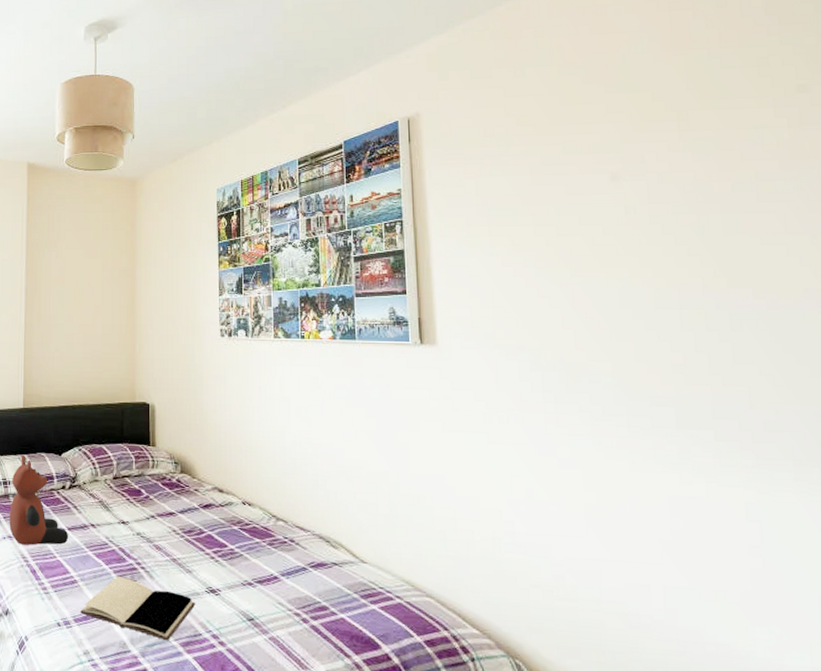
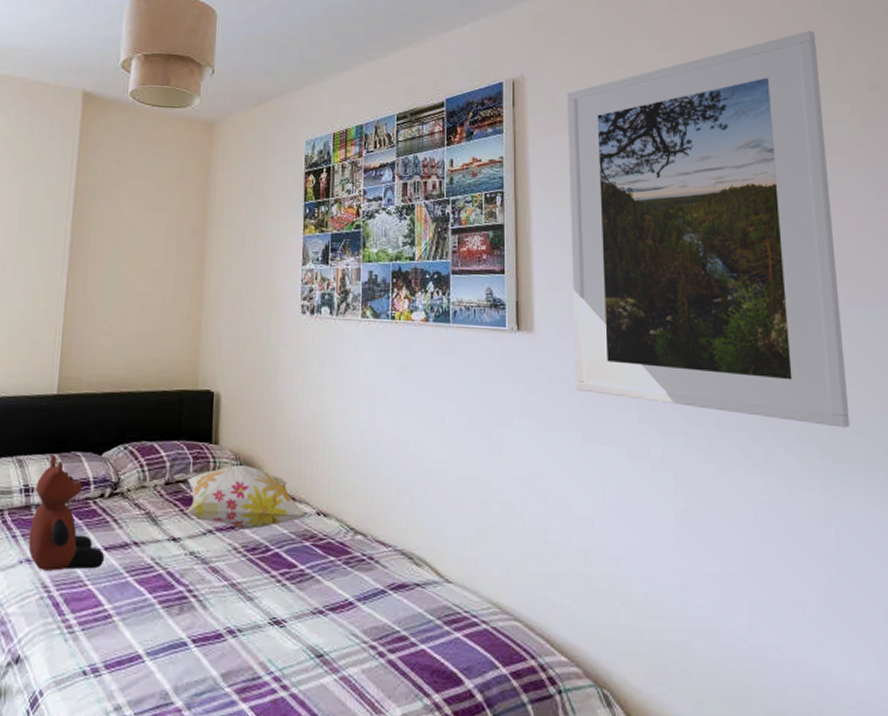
book: present [80,576,196,641] -> none [113,608,257,688]
decorative pillow: none [131,462,234,516] -> present [186,464,307,530]
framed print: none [462,38,777,427] -> present [566,30,850,428]

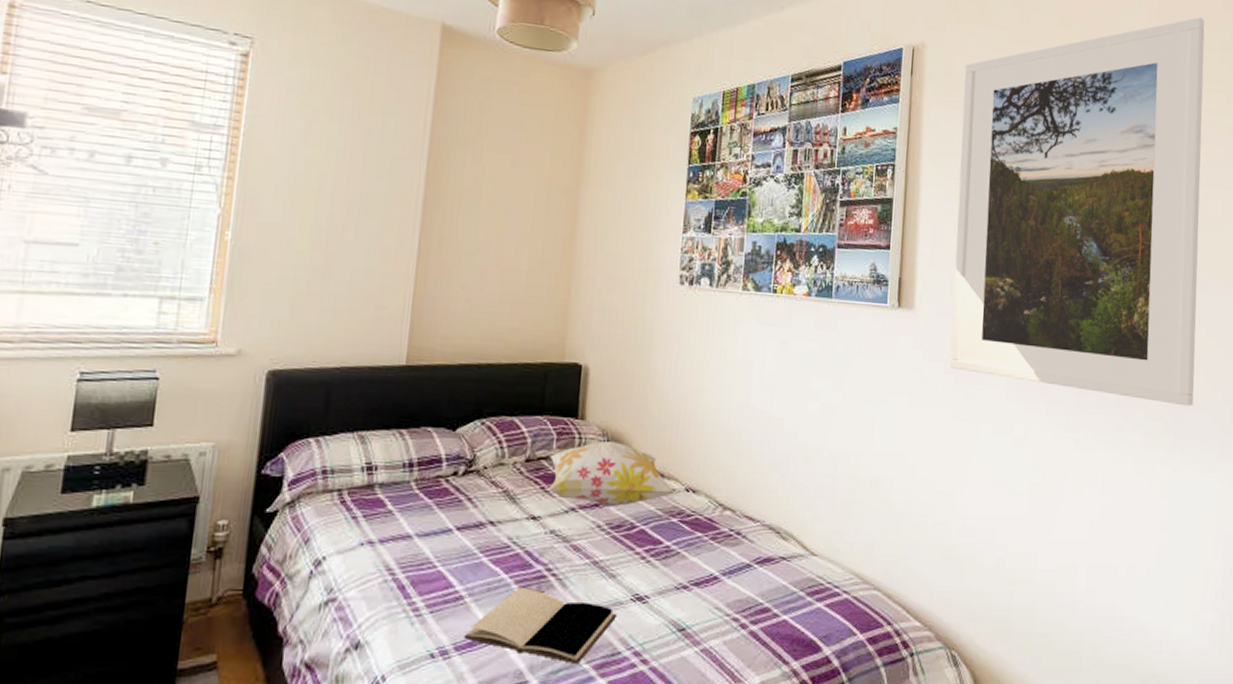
teddy bear: present [28,455,105,571] -> none [370,431,457,553]
book: none [113,608,257,688] -> present [464,588,618,665]

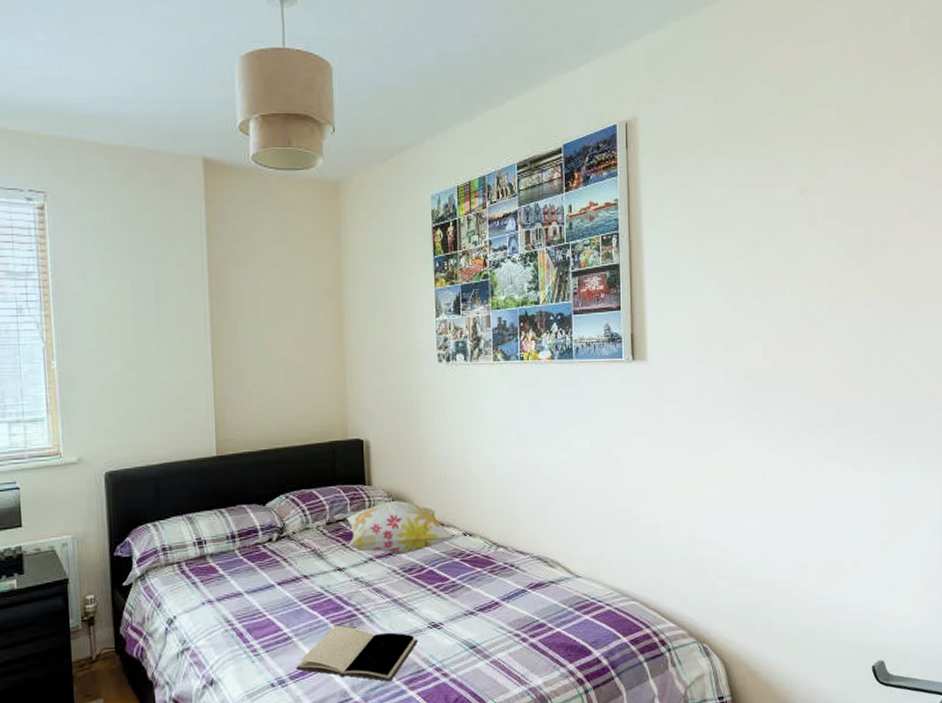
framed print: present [949,17,1205,407] -> none [675,56,907,419]

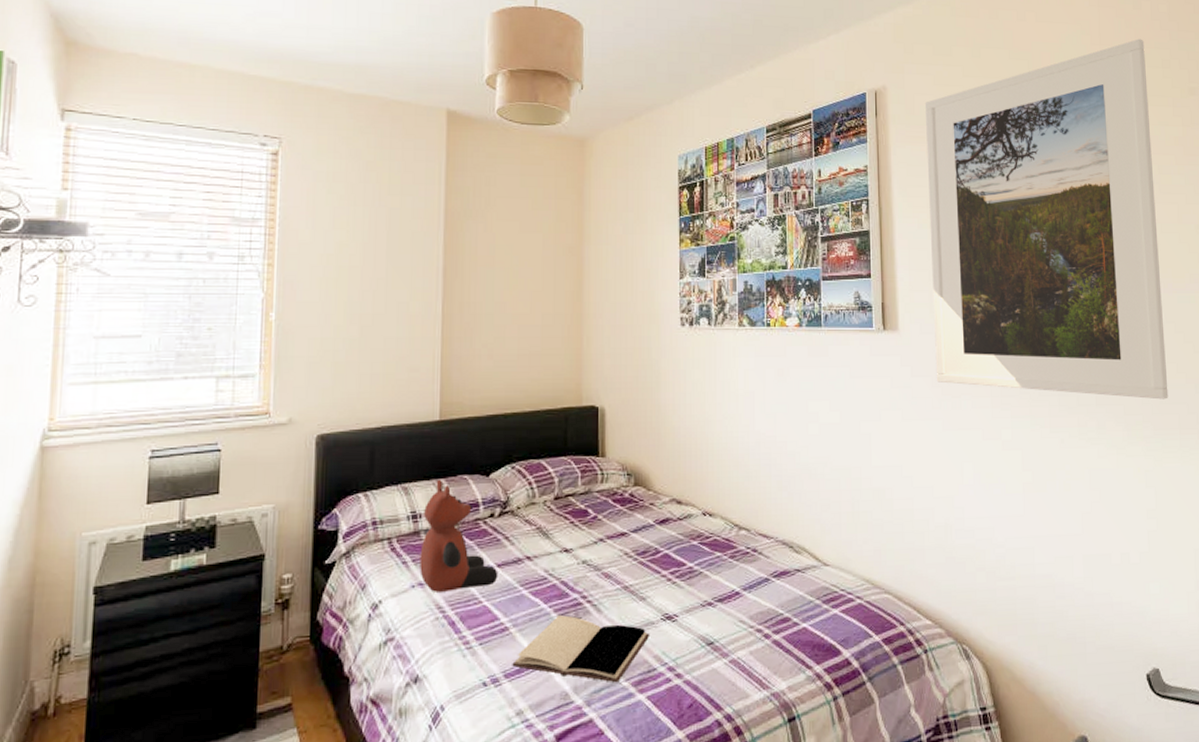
teddy bear: none [207,510,279,608] -> present [420,480,498,592]
decorative pillow: present [346,500,455,555] -> none [576,474,693,536]
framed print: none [675,56,907,419] -> present [924,38,1169,400]

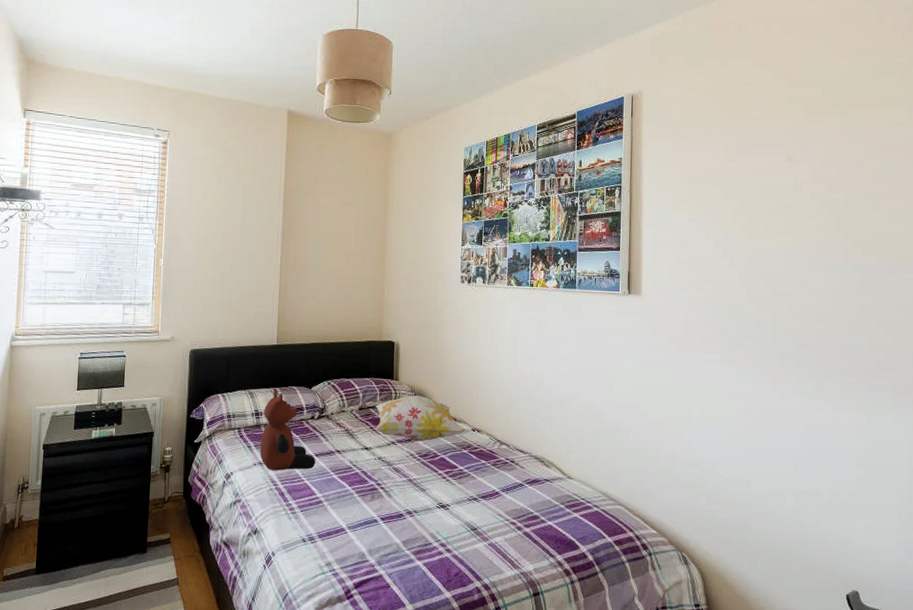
book: present [512,615,650,683] -> none [324,496,428,551]
decorative pillow: none [576,474,693,536] -> present [375,395,465,442]
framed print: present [924,38,1169,400] -> none [672,48,885,366]

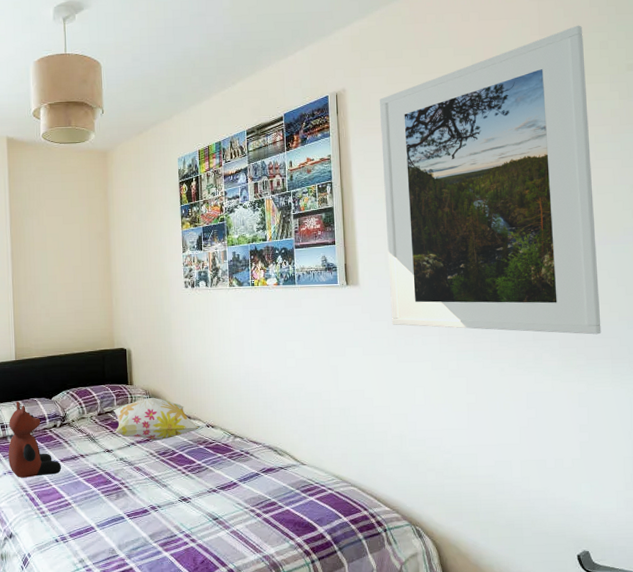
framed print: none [672,48,885,366] -> present [379,25,602,335]

